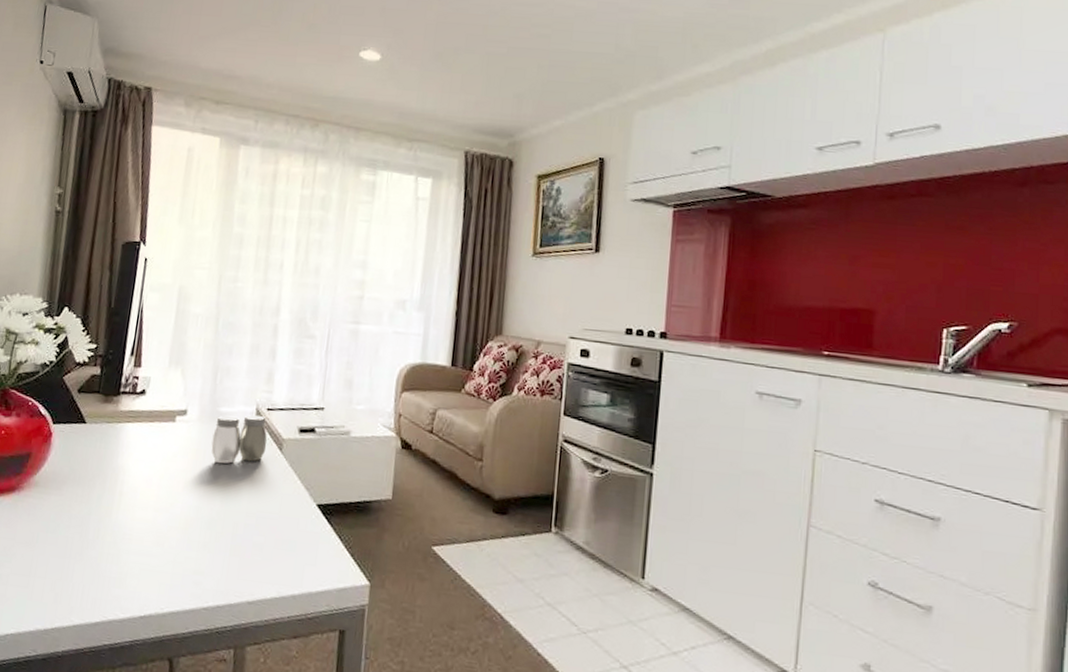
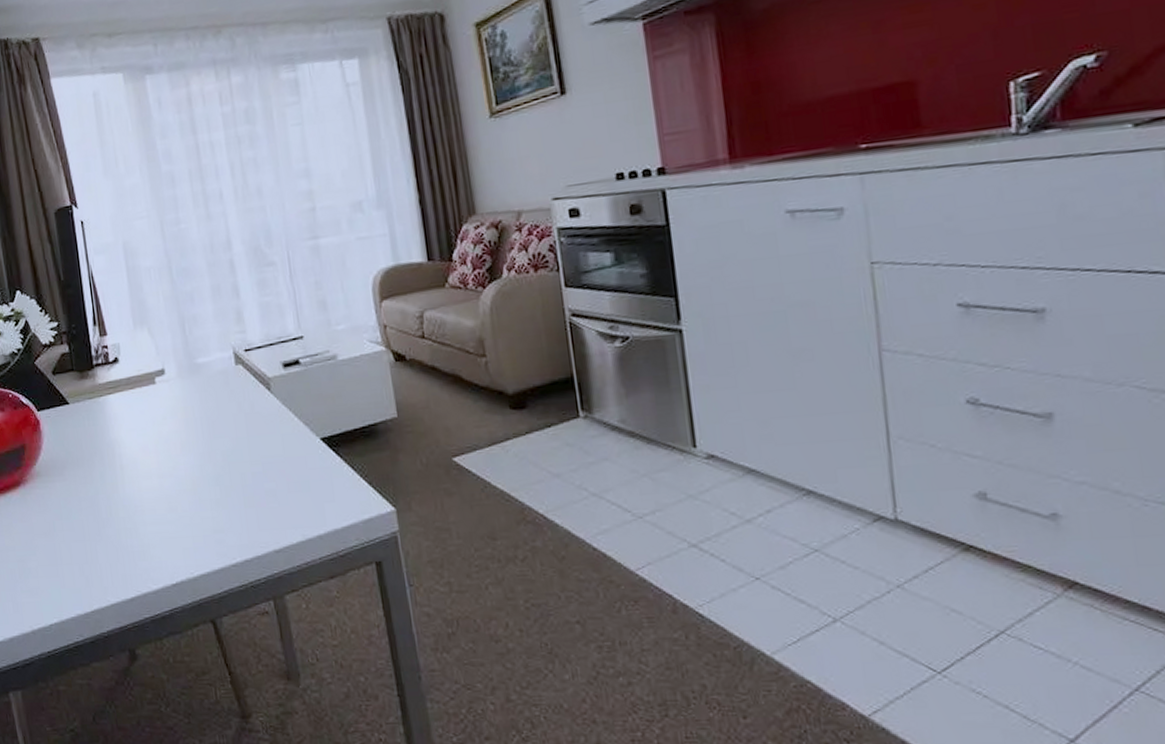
salt and pepper shaker: present [211,415,267,464] -> none [196,359,254,416]

